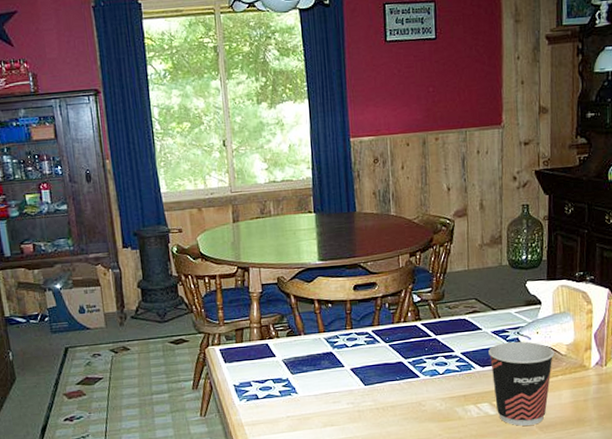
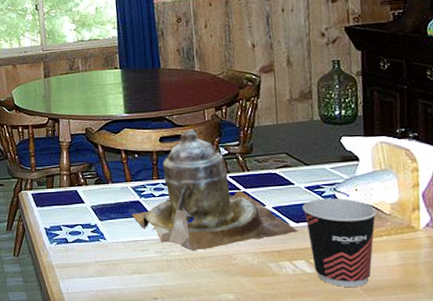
teapot: none [324,275,484,401] -> present [131,128,299,252]

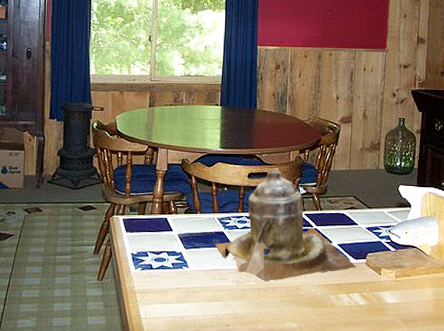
cup: present [302,198,377,287] -> none [362,238,420,318]

